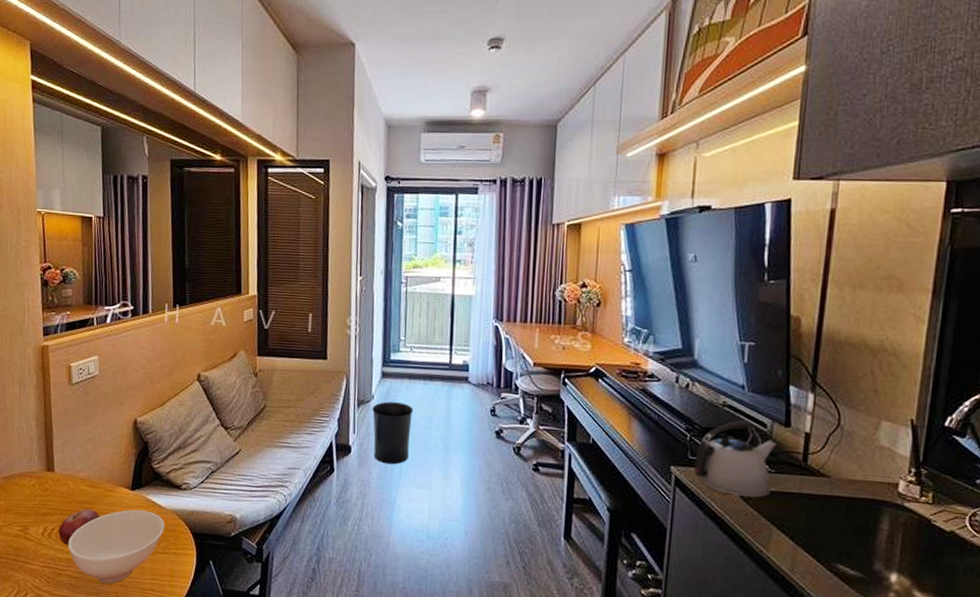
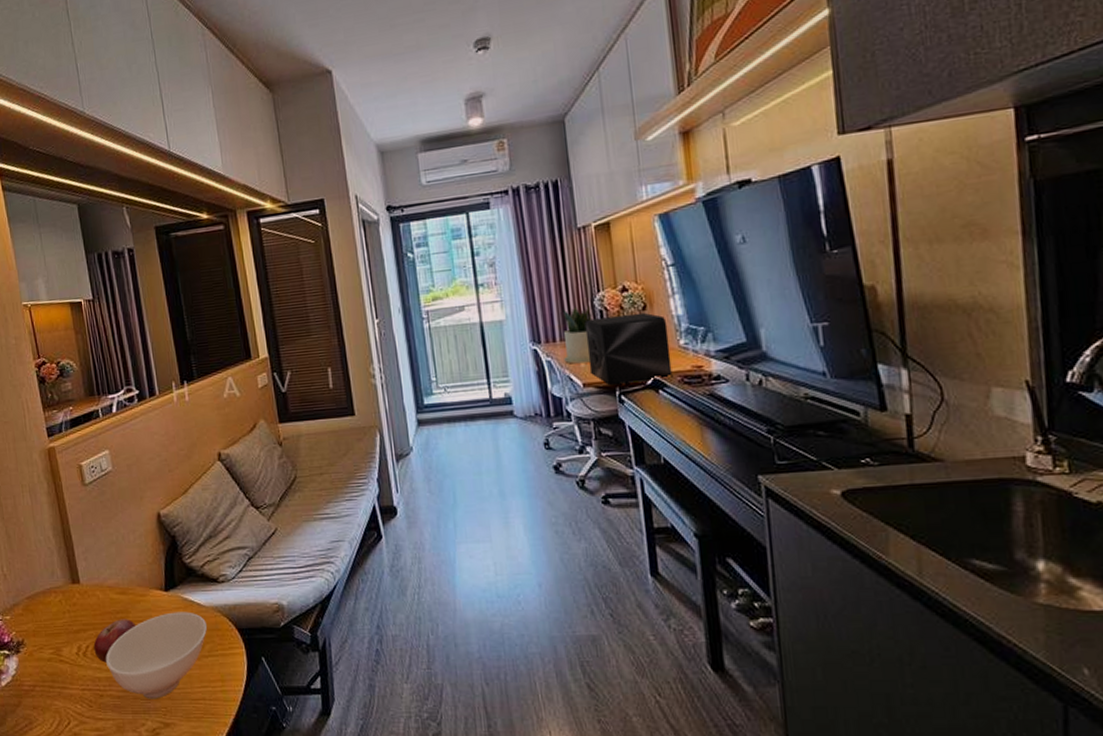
waste bin: present [372,401,414,465] -> none [413,450,462,521]
planter: none [521,294,553,347] -> present [562,306,593,365]
speaker: none [541,307,616,371] -> present [584,312,673,385]
kettle: present [694,420,777,498] -> none [783,410,878,499]

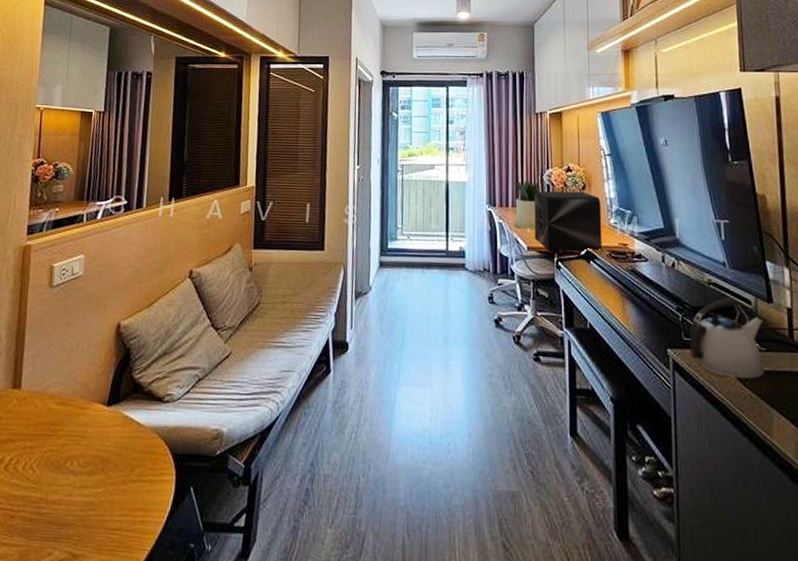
fruit: present [93,619,137,663] -> none [17,431,69,479]
bowl: present [105,611,208,699] -> none [26,429,143,526]
kettle: none [783,410,878,499] -> present [689,297,764,379]

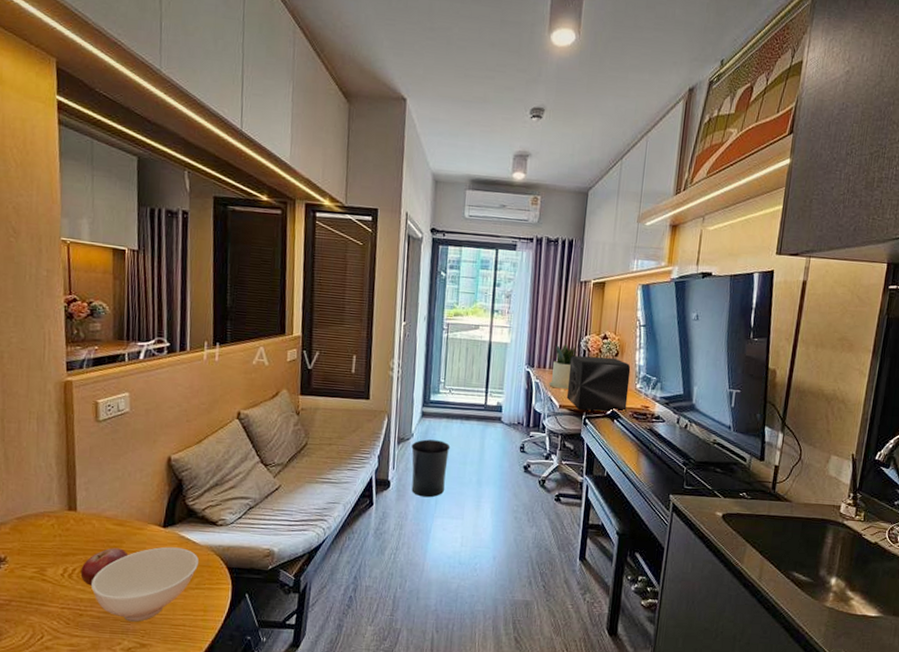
fruit: none [17,431,69,479] -> present [80,547,129,586]
bowl: none [26,429,143,526] -> present [90,546,199,622]
waste bin: none [370,292,412,361] -> present [411,439,451,498]
kettle: present [689,297,764,379] -> none [688,455,753,520]

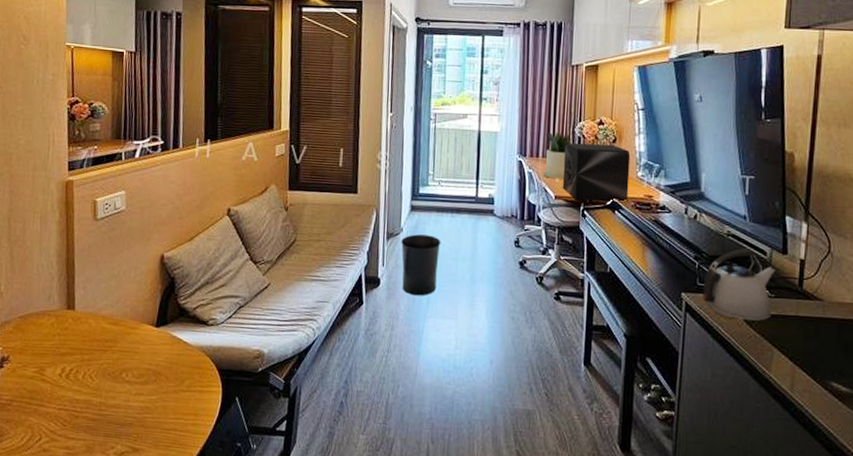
fruit: present [80,547,129,586] -> none [77,347,123,387]
bowl: present [90,546,199,622] -> none [86,347,191,425]
kettle: none [688,455,753,520] -> present [703,248,776,321]

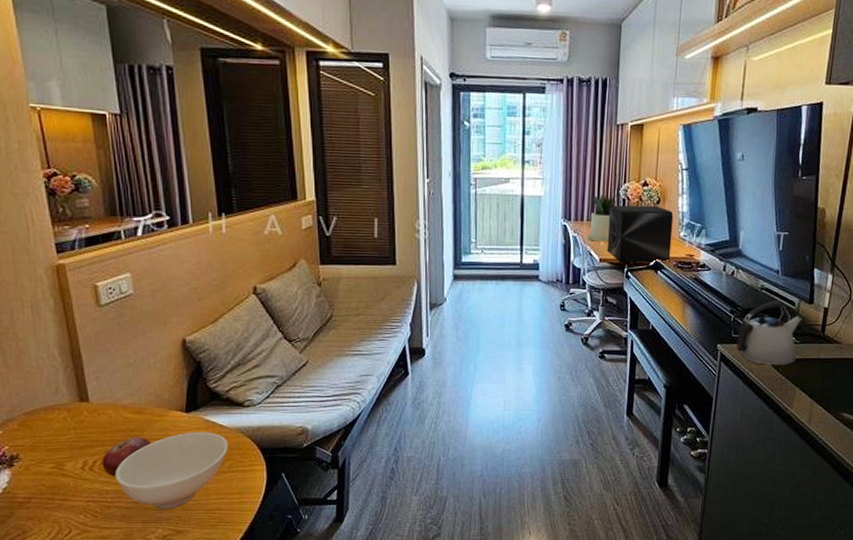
fruit: none [77,347,123,387] -> present [102,437,152,477]
bowl: none [86,347,191,425] -> present [114,432,229,510]
waste bin: present [401,234,441,296] -> none [445,303,486,363]

